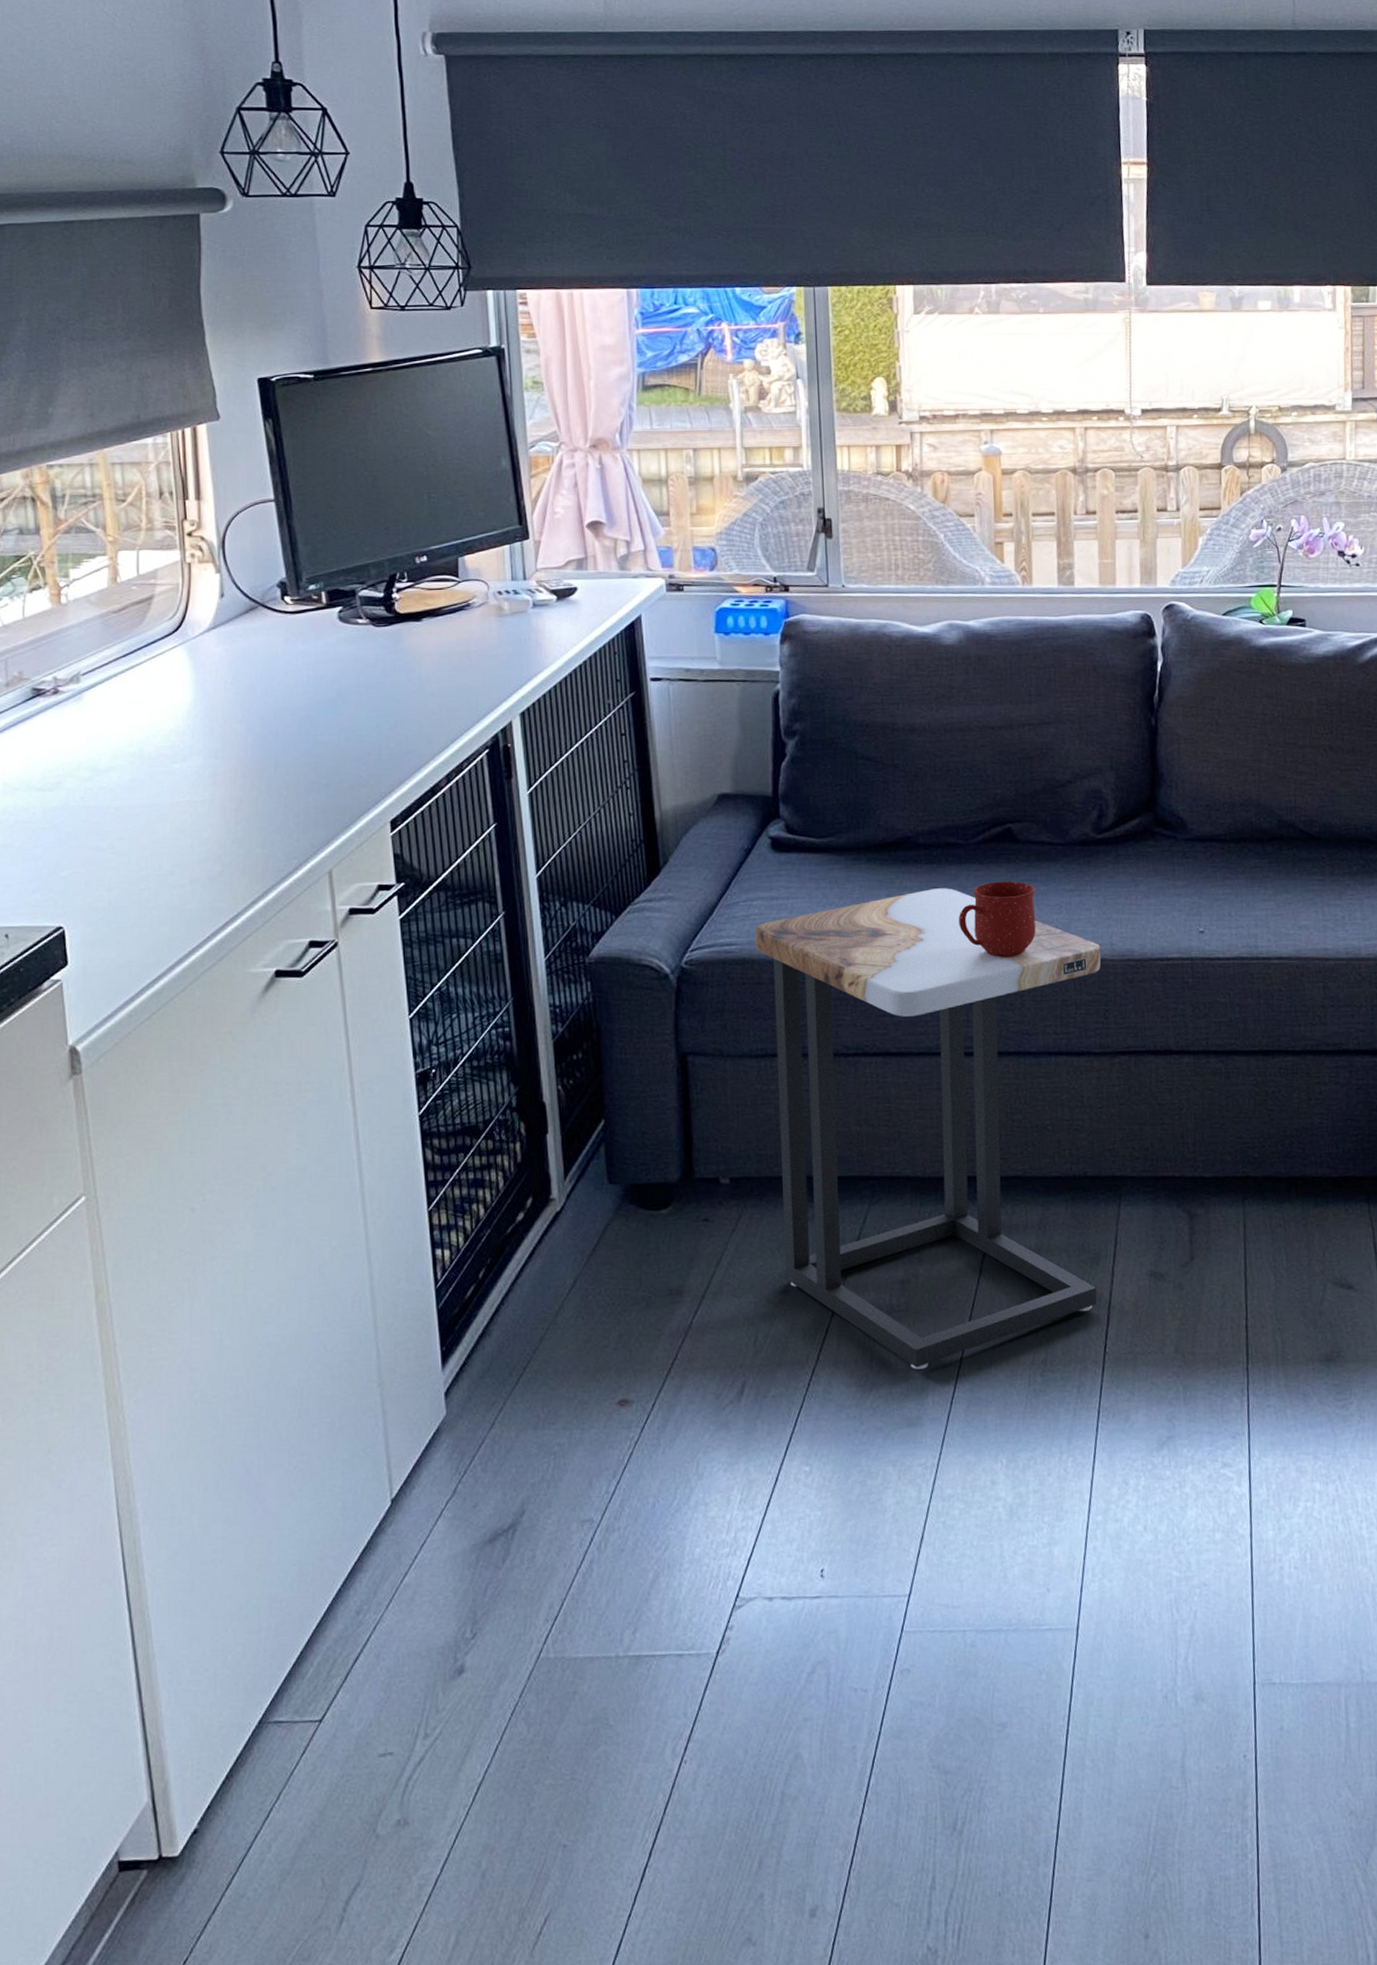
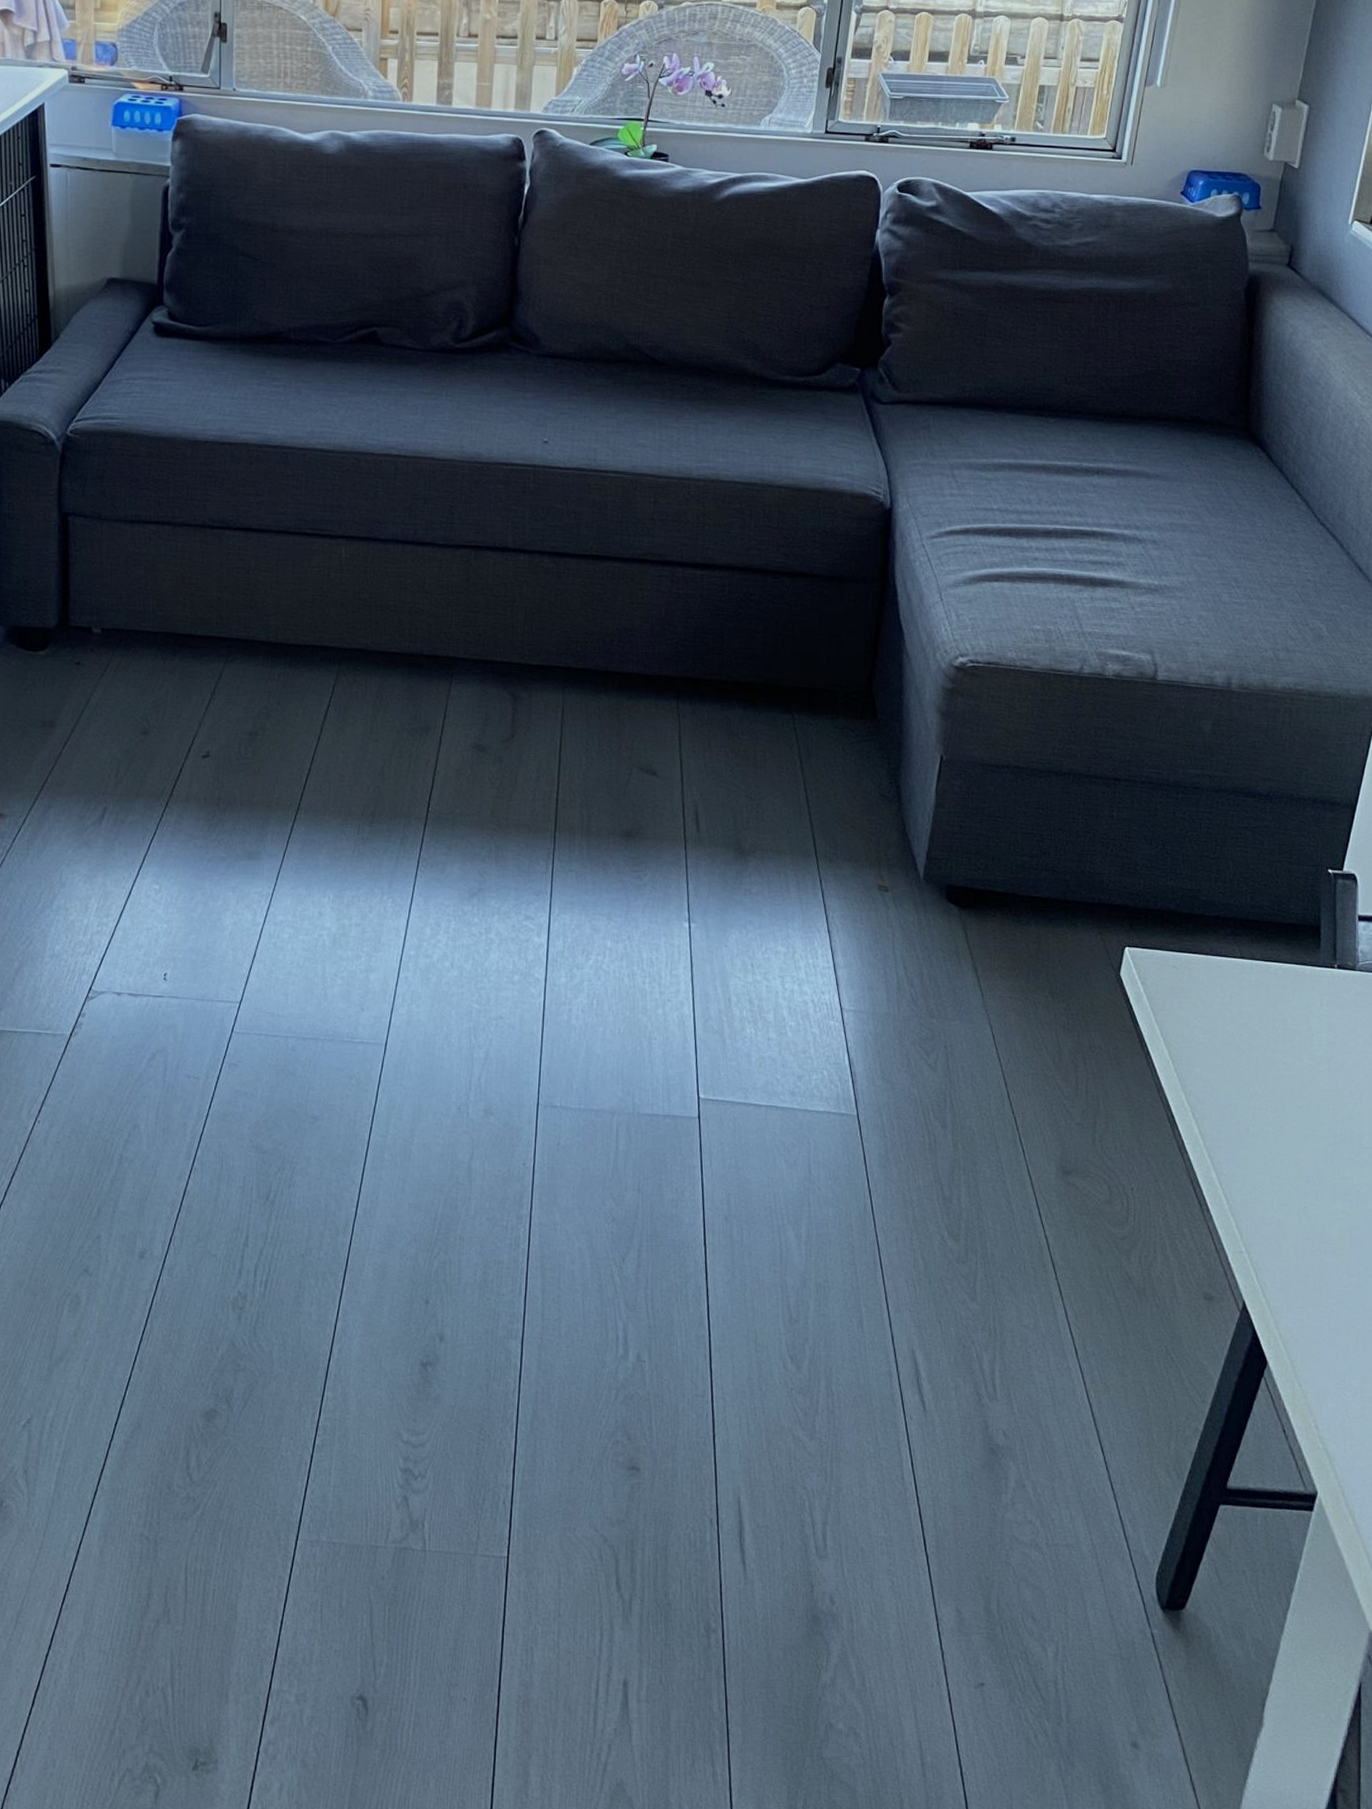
side table: present [756,888,1101,1370] -> none [136,382,451,811]
mug: present [958,881,1036,958] -> none [321,380,395,451]

